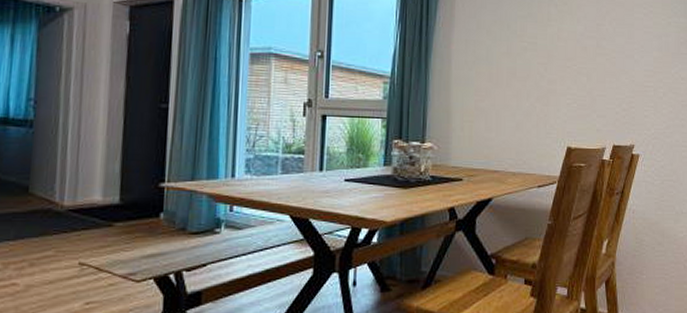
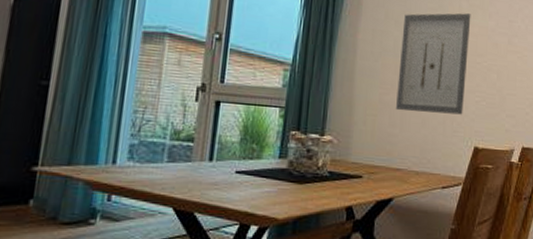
wall art: none [491,19,560,117] -> present [396,13,471,115]

